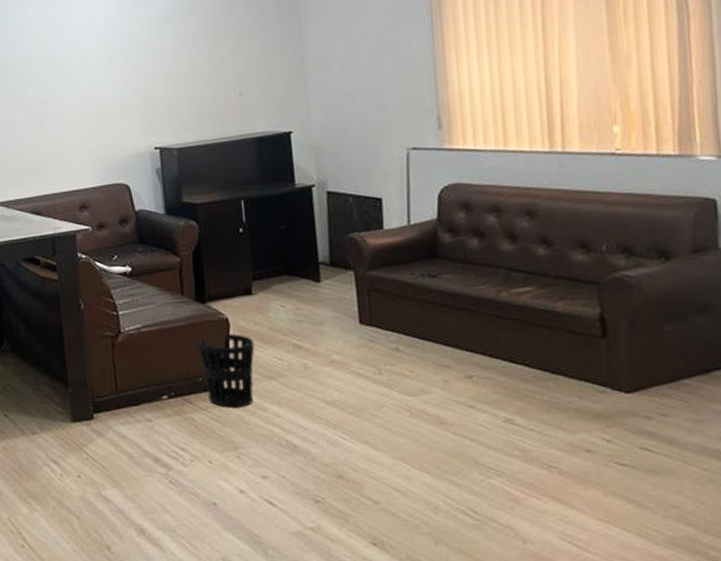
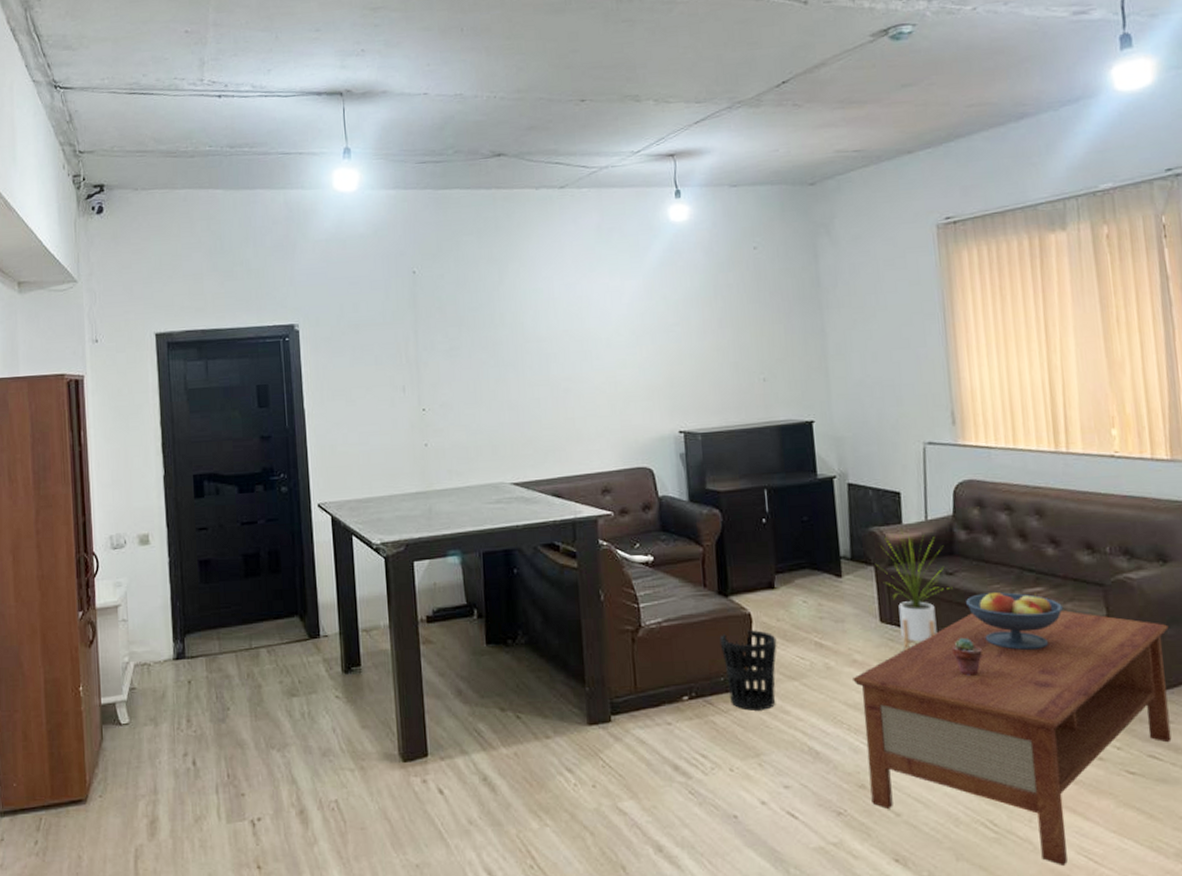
coffee table: none [331,309,668,552] -> present [853,610,1172,867]
house plant: none [355,234,436,350] -> present [875,528,953,650]
potted succulent: none [433,337,466,374] -> present [951,637,983,676]
fruit bowl: none [450,292,553,348] -> present [966,592,1063,650]

